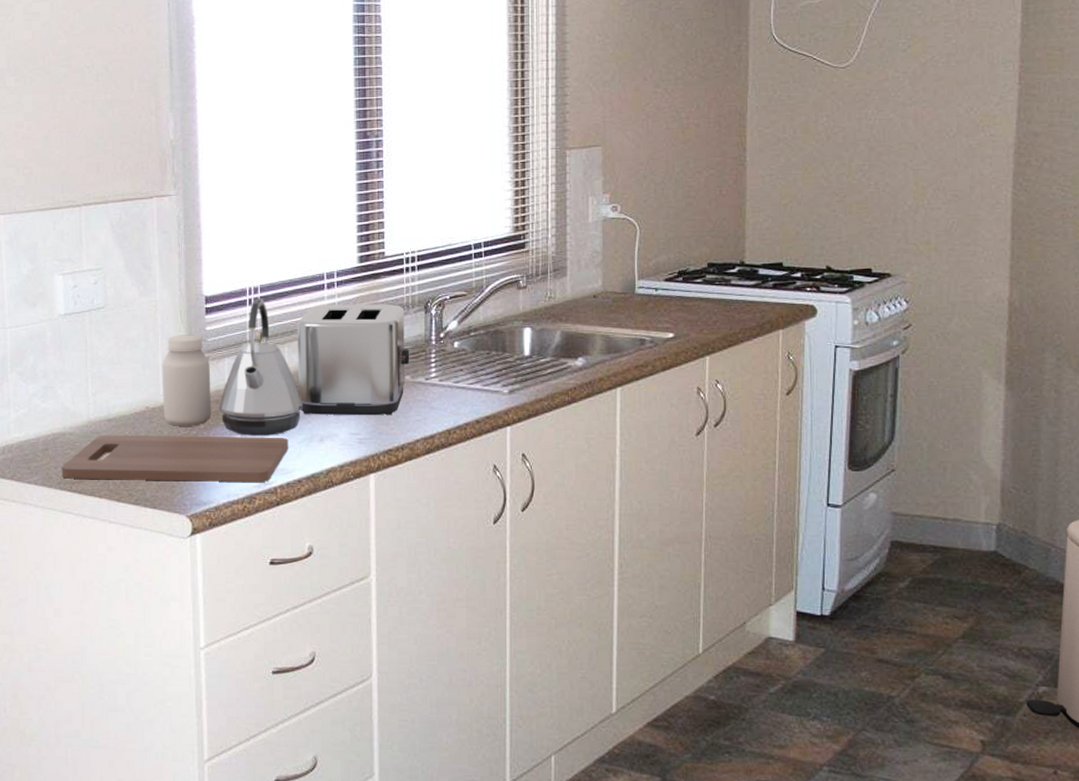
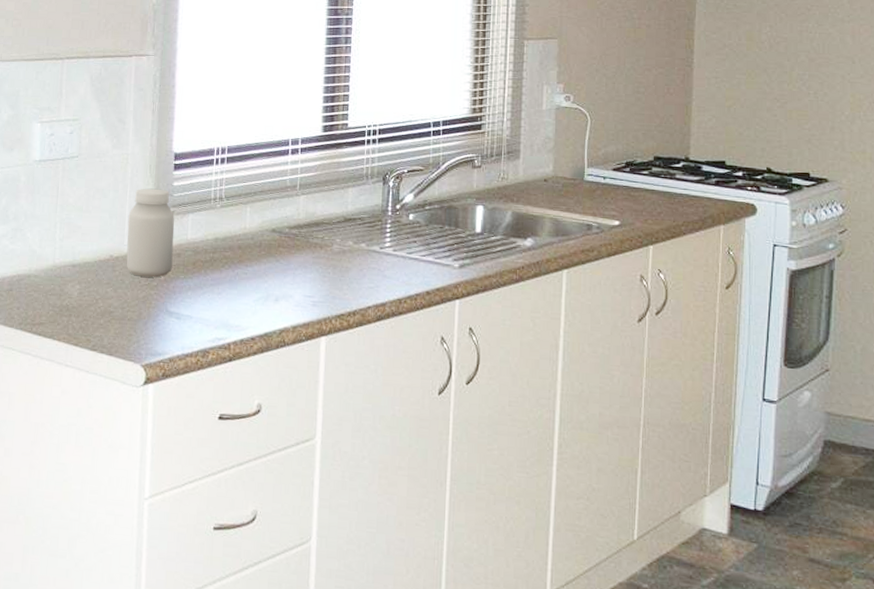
cutting board: present [62,435,289,483] -> none [23,279,245,338]
kettle: present [219,298,304,436] -> none [180,158,262,292]
toaster: present [297,303,410,416] -> none [257,169,367,280]

